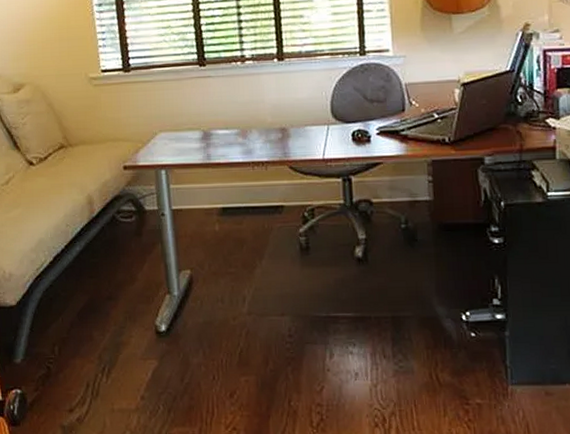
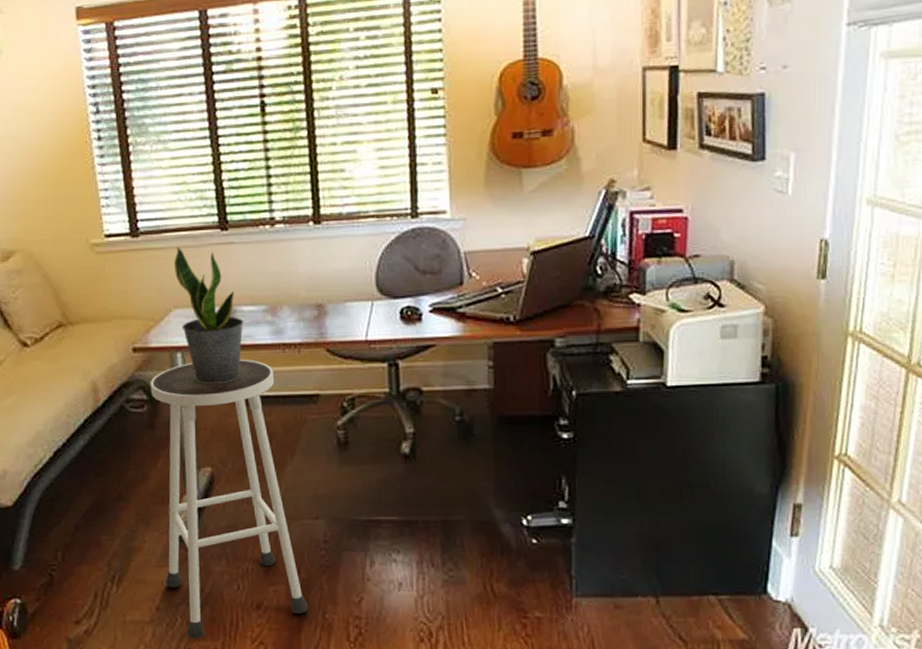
stool: none [138,175,276,425] -> present [150,359,309,639]
potted plant: none [159,80,219,198] -> present [173,246,244,385]

